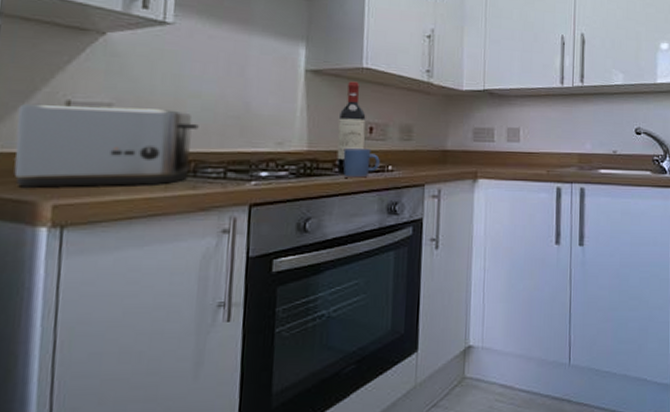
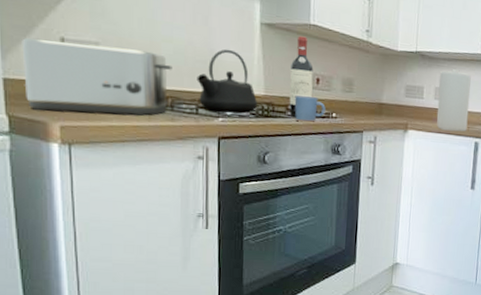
kettle: none [227,101,300,176] -> present [197,49,258,115]
paper towel holder: none [510,106,549,177] -> present [436,69,472,132]

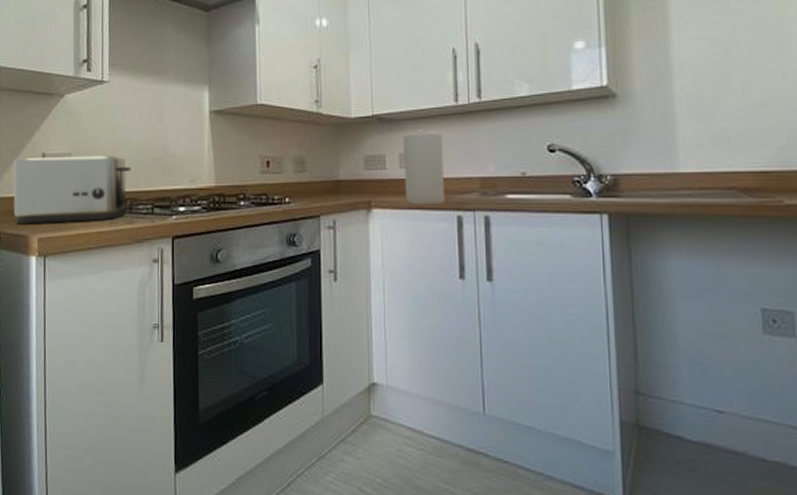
kettle: present [197,49,258,115] -> none [152,143,209,210]
wine bottle: present [289,36,314,118] -> none [239,118,264,208]
mug: present [294,95,326,123] -> none [245,181,277,212]

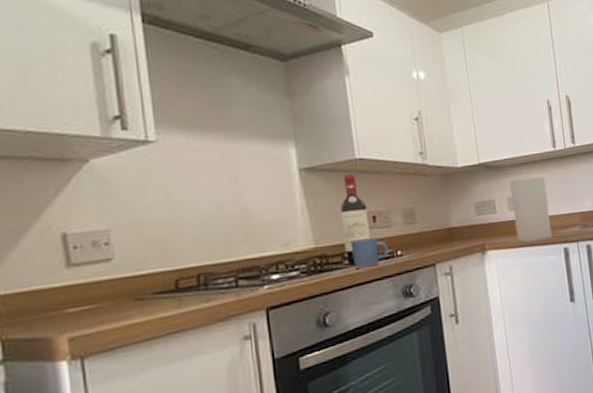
toaster: present [13,156,131,226] -> none [13,227,202,327]
wine bottle: none [239,118,264,208] -> present [339,173,372,266]
mug: none [245,181,277,212] -> present [350,236,389,270]

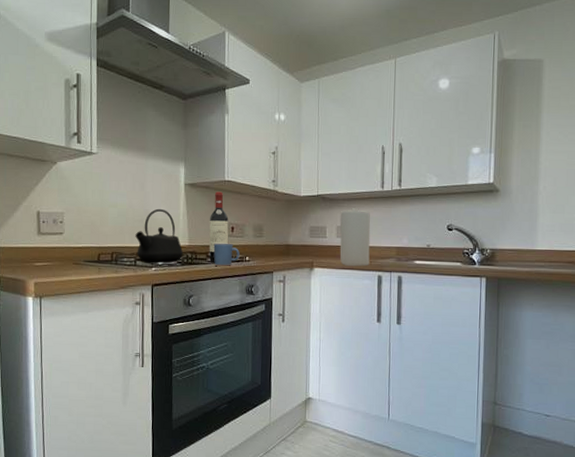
kettle: none [232,205,309,281] -> present [135,208,184,264]

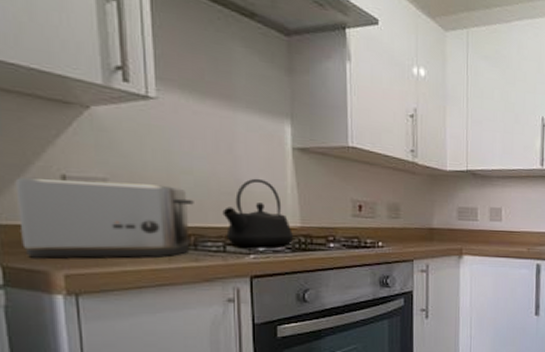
toaster: none [10,213,117,271] -> present [15,177,194,260]
wine bottle: present [209,191,229,263] -> none [328,160,356,250]
mug: present [213,243,240,267] -> none [335,224,370,254]
paper towel holder: present [339,208,371,267] -> none [493,187,529,254]

